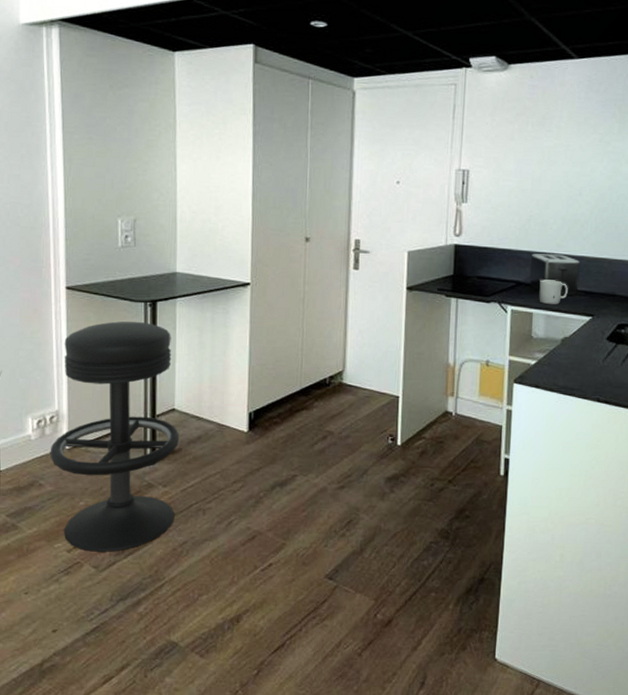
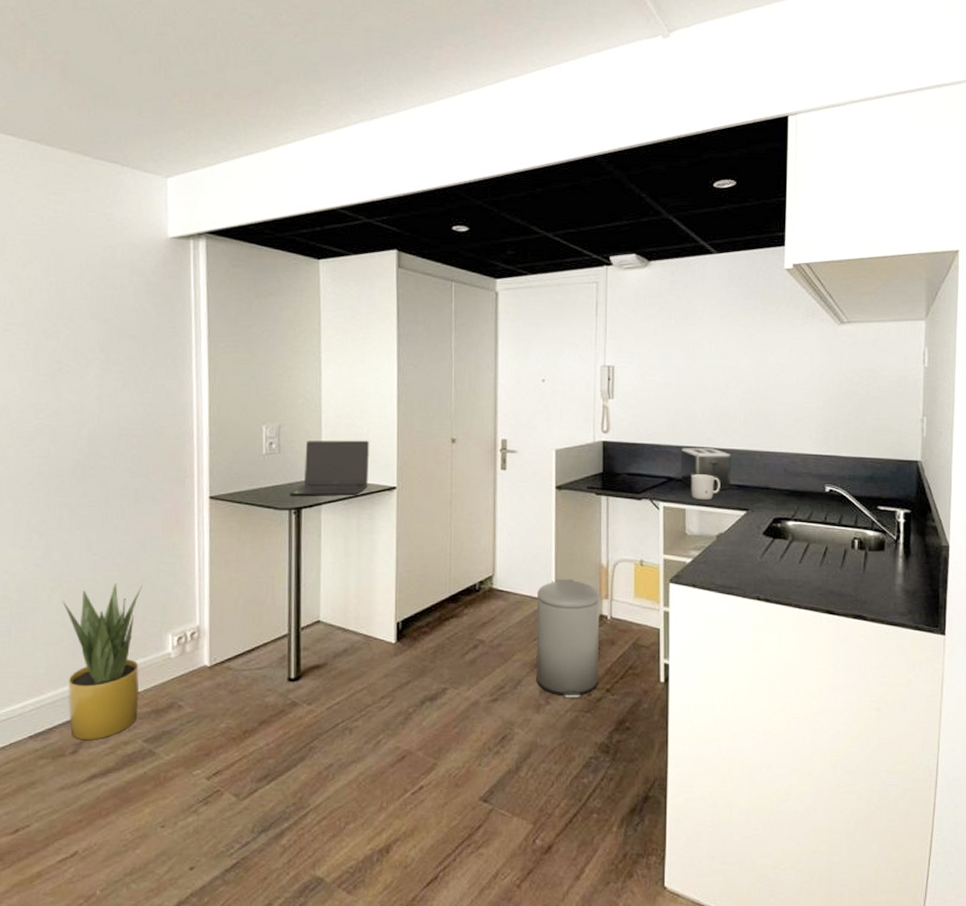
bar stool: present [50,321,179,552] -> none [190,529,324,778]
laptop: none [145,235,224,291] -> present [290,440,369,496]
pedal bin: none [382,376,446,489] -> present [536,579,600,699]

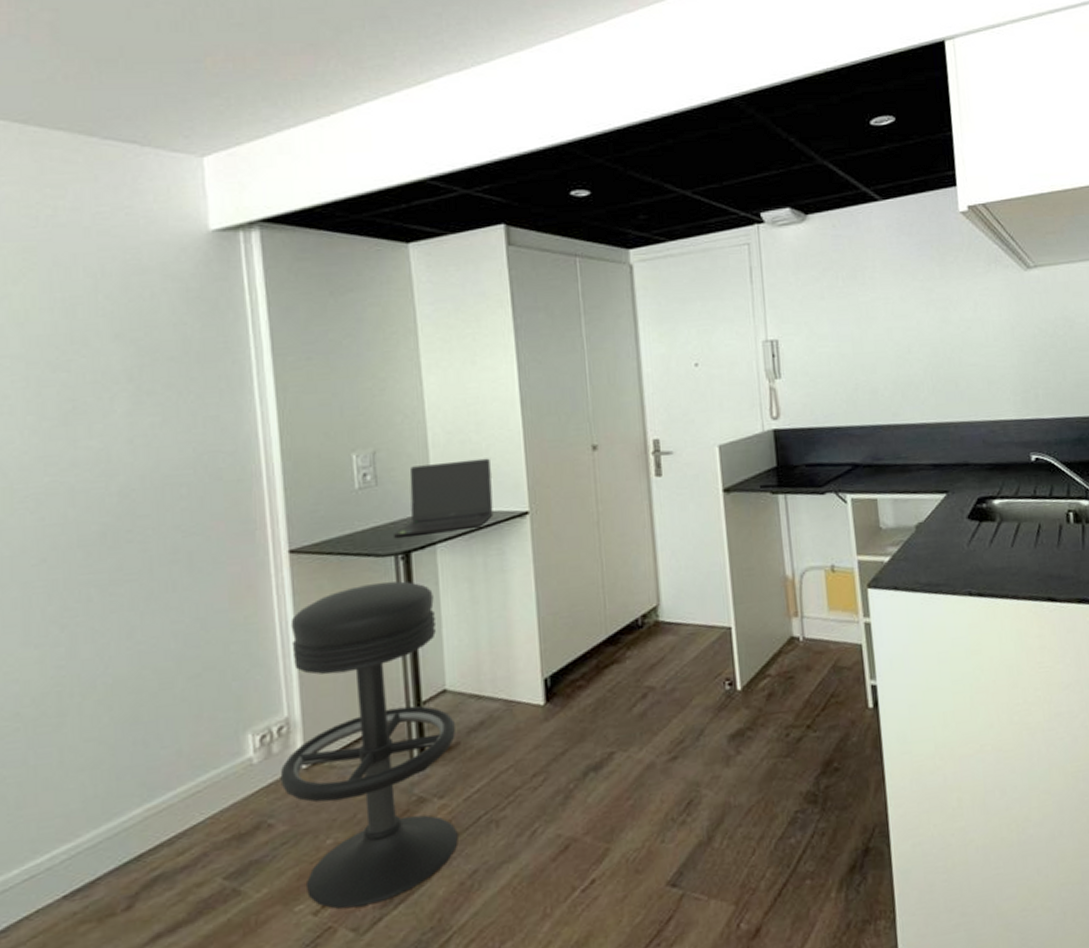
planter: present [62,584,143,740] -> none [98,675,213,891]
bar stool: none [190,529,324,778] -> present [280,581,458,909]
pedal bin: present [536,579,600,699] -> none [712,598,796,745]
toaster: present [680,448,732,491] -> none [865,424,926,474]
mug: present [691,474,720,501] -> none [879,455,914,487]

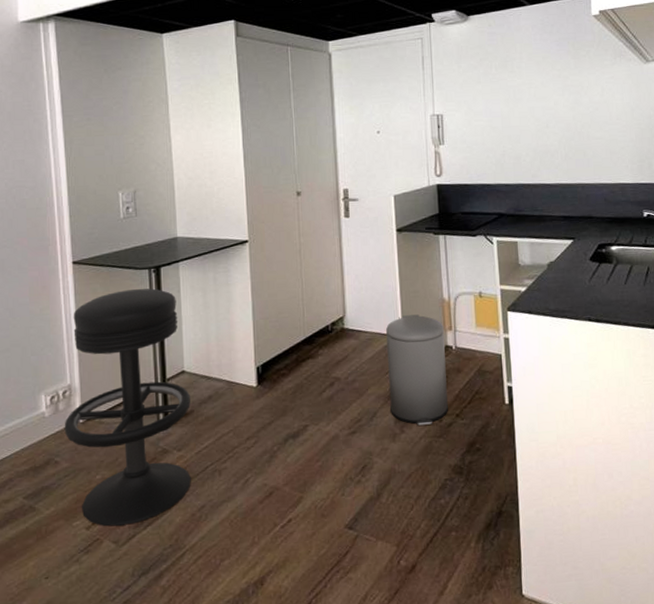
laptop: present [394,458,493,538] -> none [148,199,222,256]
pedal bin: none [712,598,796,745] -> present [385,314,448,427]

